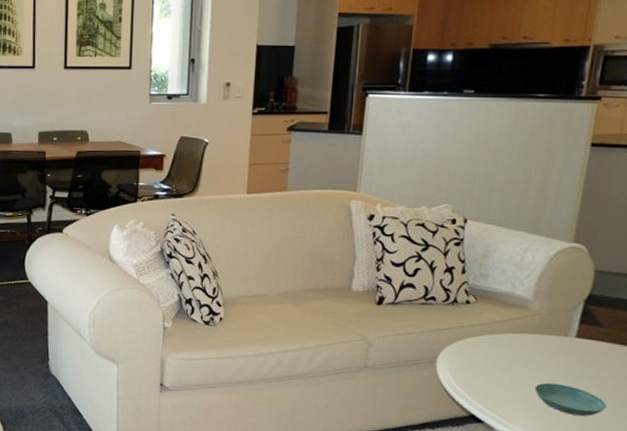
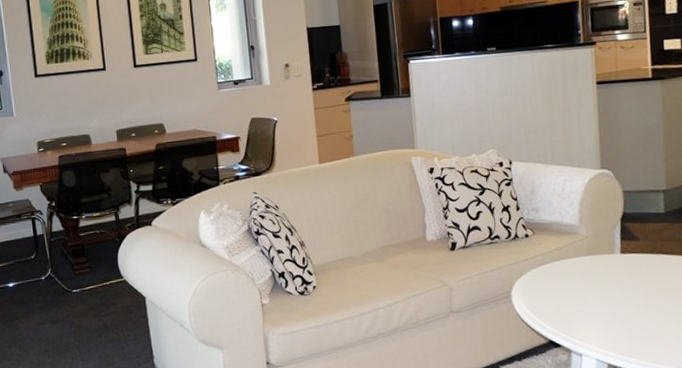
saucer: present [534,382,607,416] -> none [597,298,659,325]

